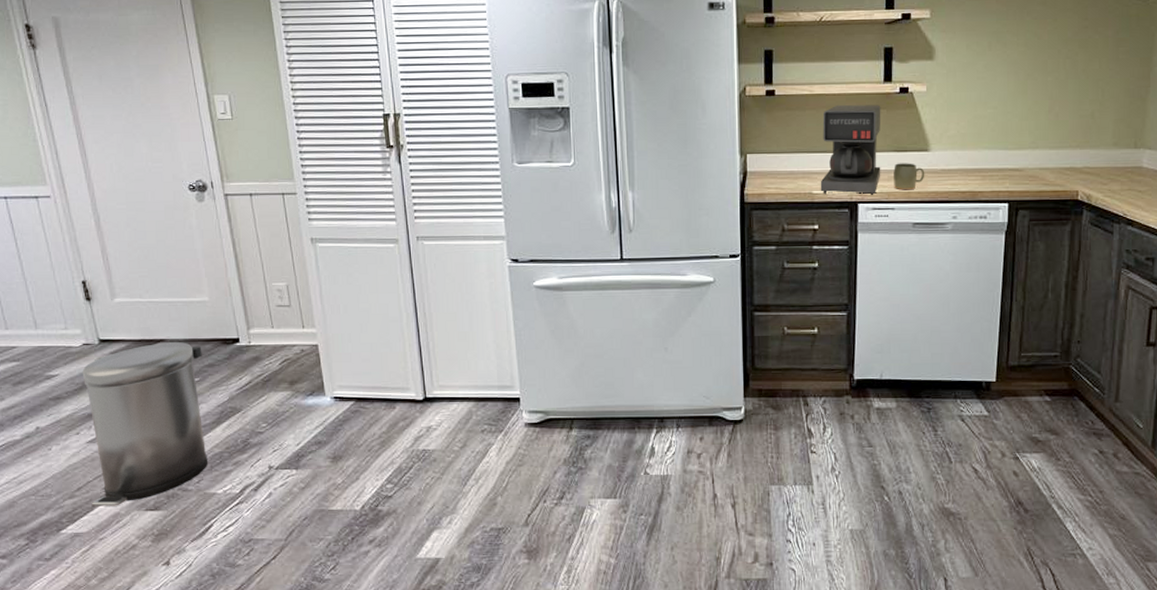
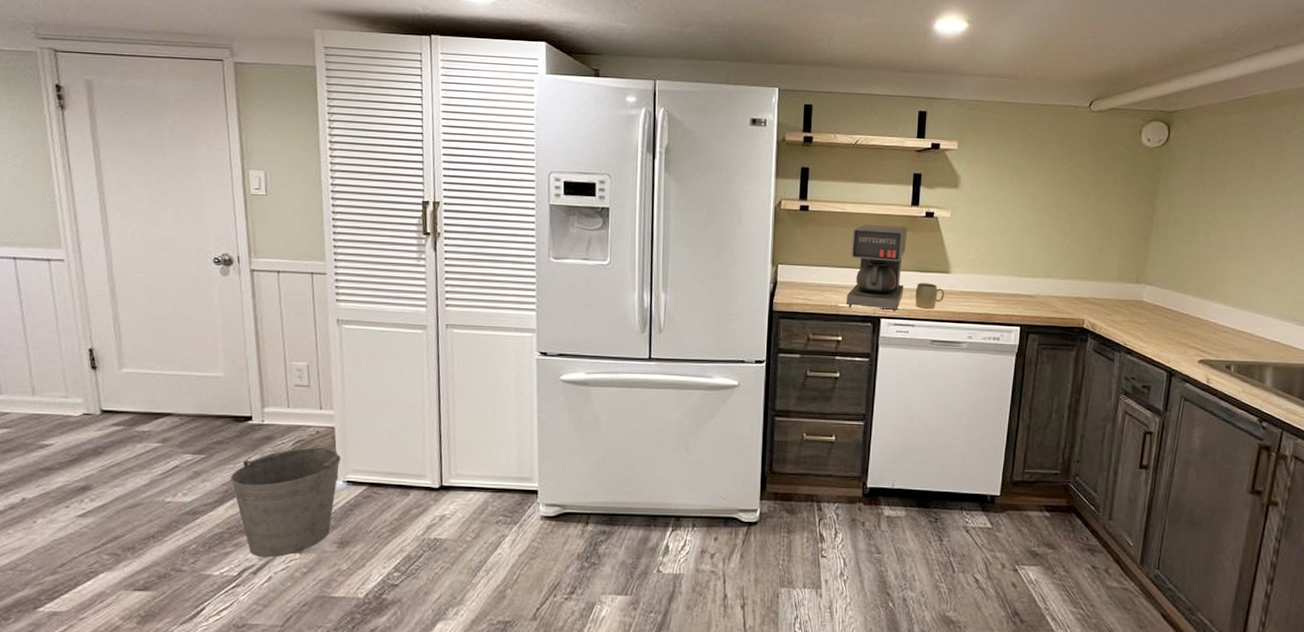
pedal bin: present [82,342,207,506] -> none [74,416,211,585]
bucket: none [224,365,327,475] -> present [230,447,341,558]

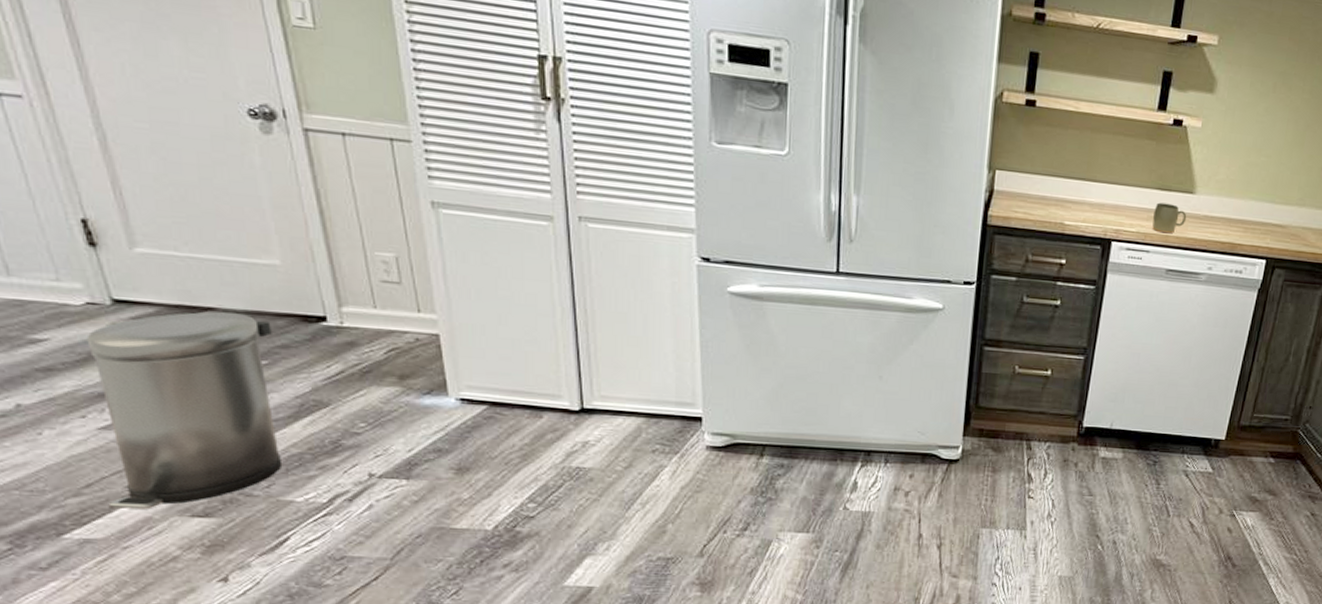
pedal bin: none [74,416,211,585] -> present [86,311,281,510]
bucket: present [230,447,341,558] -> none [304,357,451,483]
coffee maker: present [846,223,908,312] -> none [1073,128,1151,235]

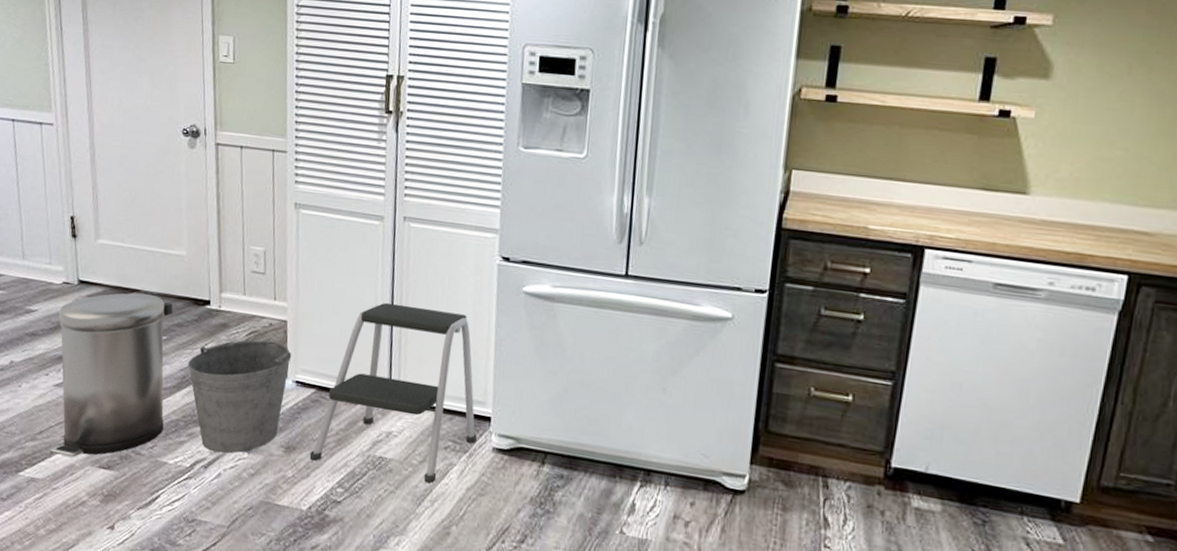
bucket: none [304,357,451,483] -> present [187,340,292,454]
step stool: none [489,309,688,488] -> present [309,302,477,484]
mug: present [1152,202,1187,234] -> none [975,204,1019,241]

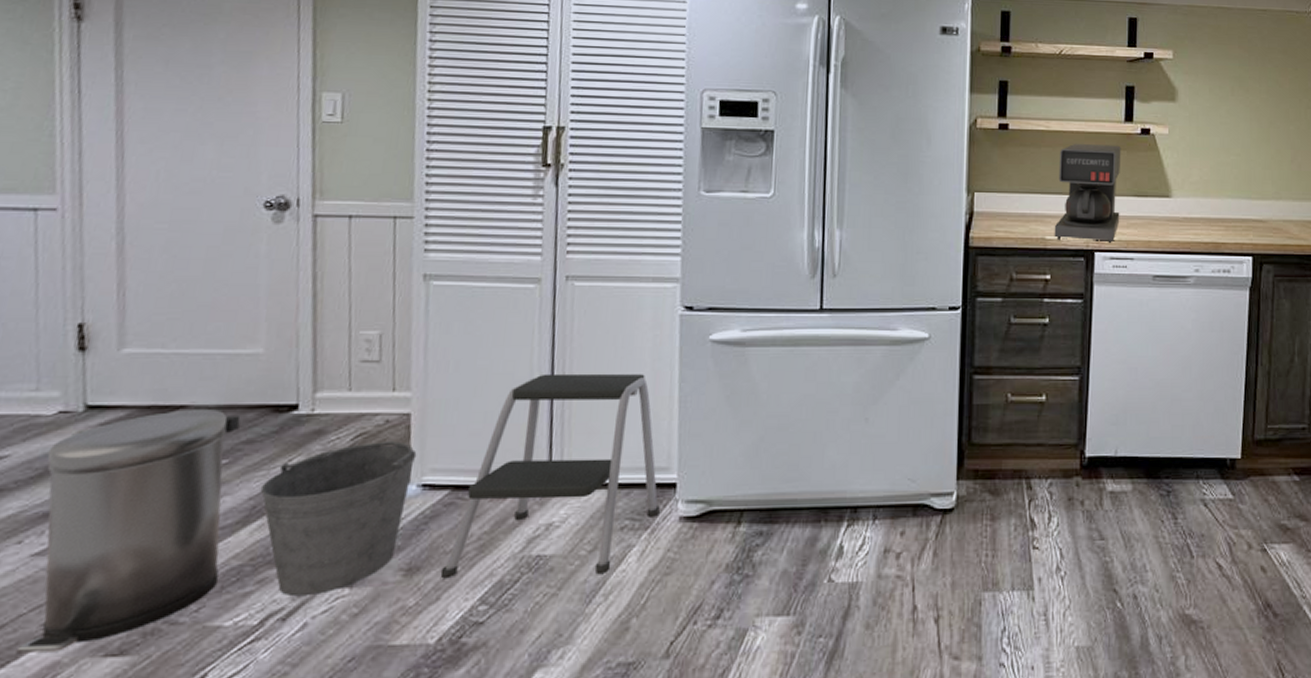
coffee maker: none [878,122,972,242] -> present [1054,143,1121,244]

